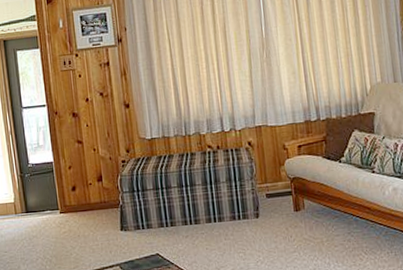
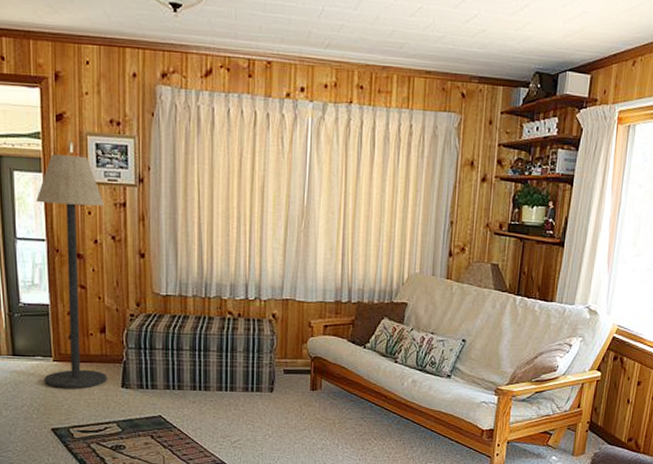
floor lamp: none [36,28,107,238] -> present [36,154,107,388]

